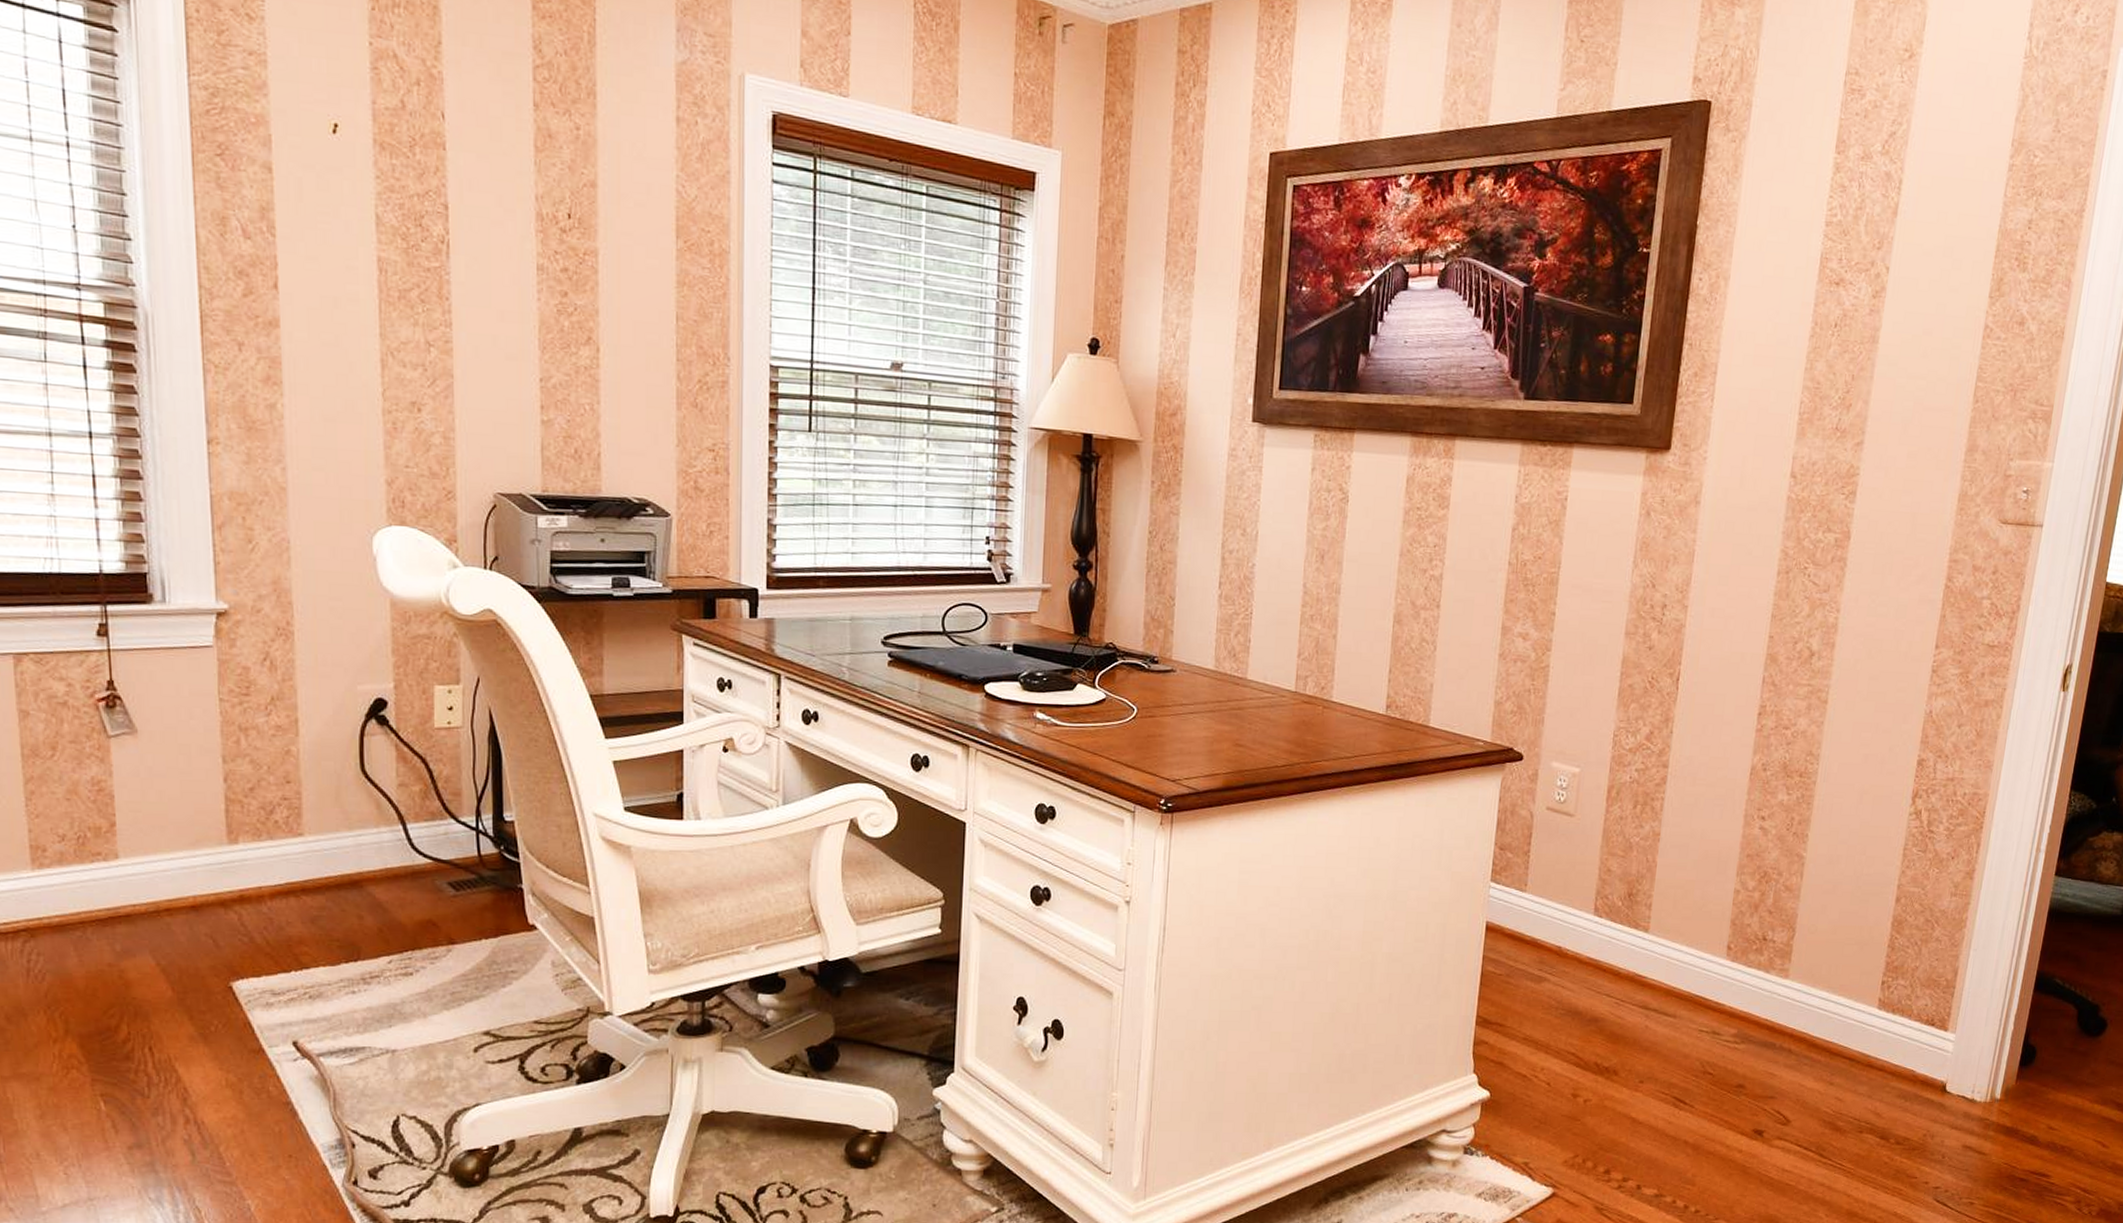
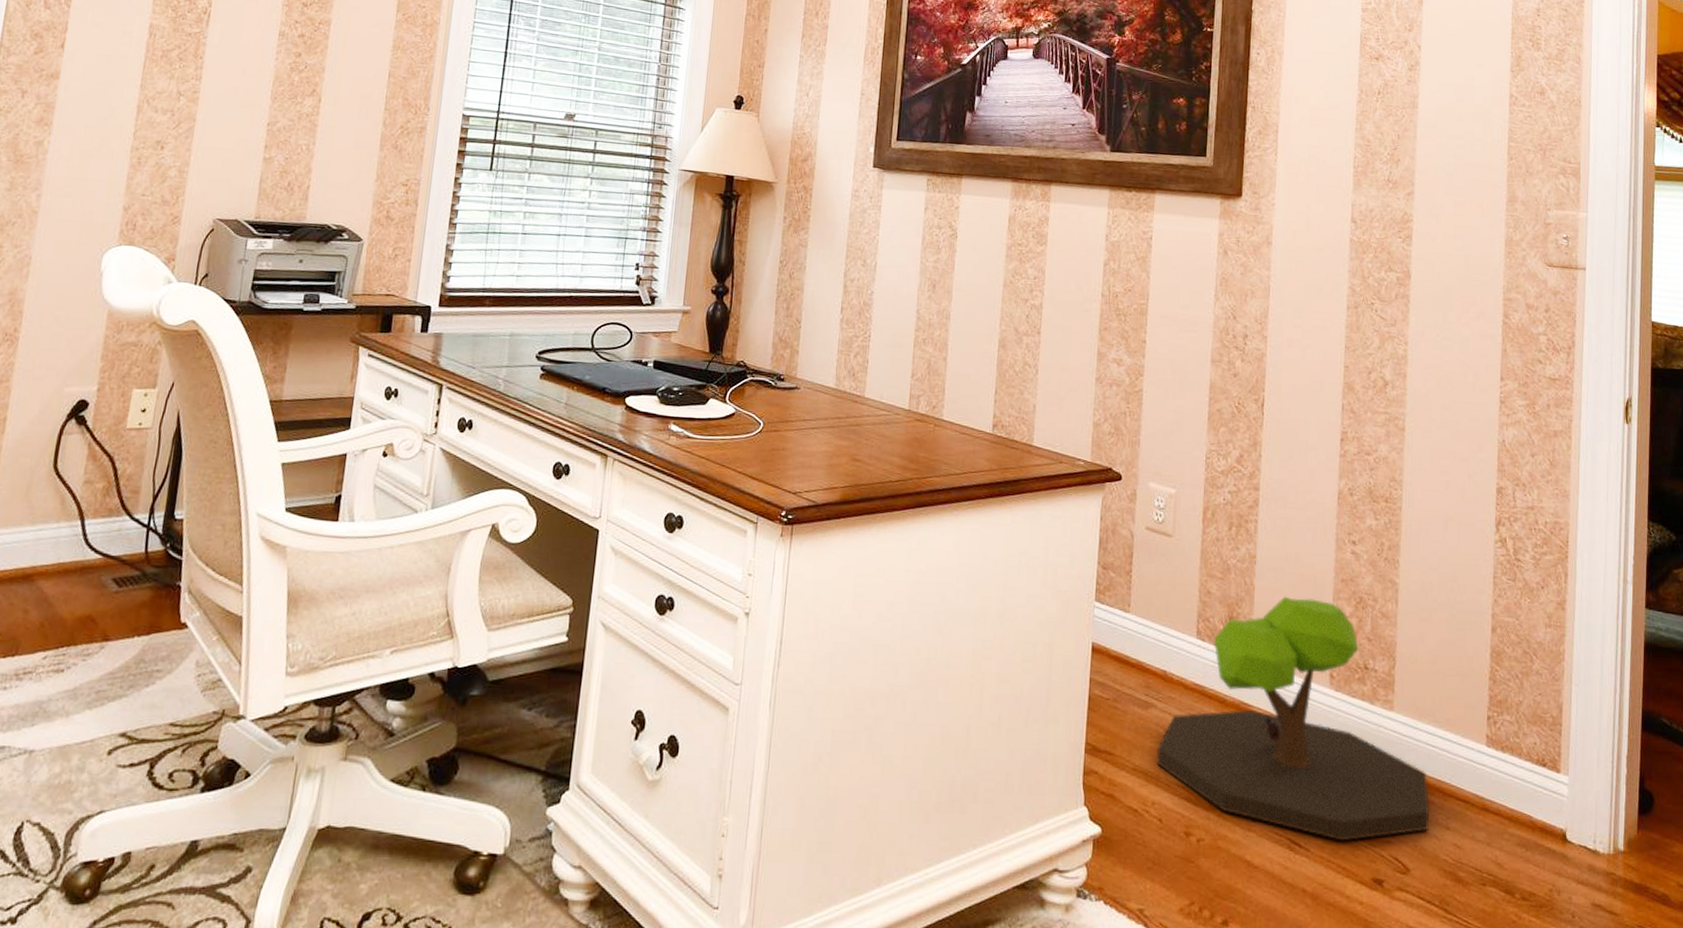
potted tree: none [1547,872,1816,1098] -> present [1156,596,1430,841]

